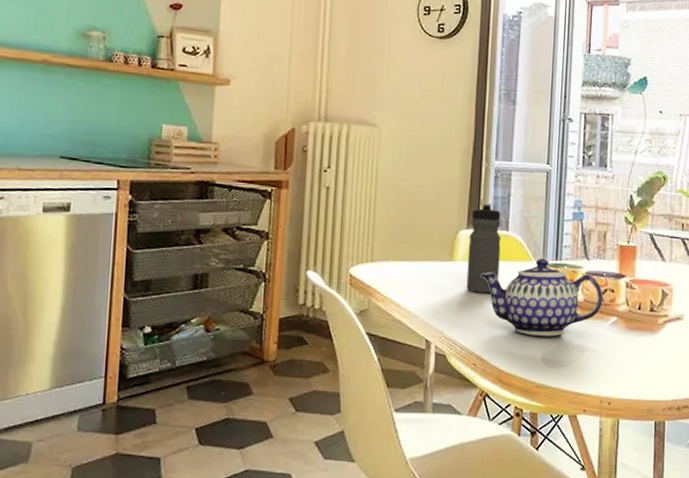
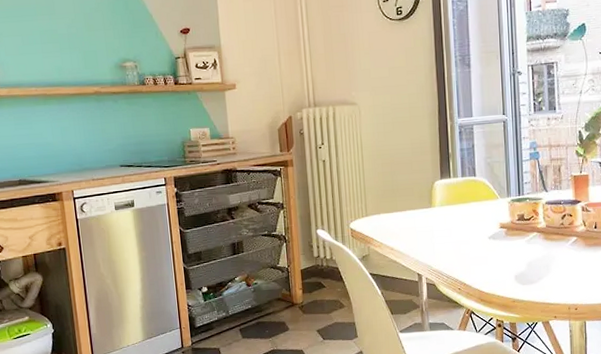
water bottle: present [466,203,501,293] -> none [443,155,472,231]
teapot: present [481,258,603,337] -> none [457,196,563,261]

